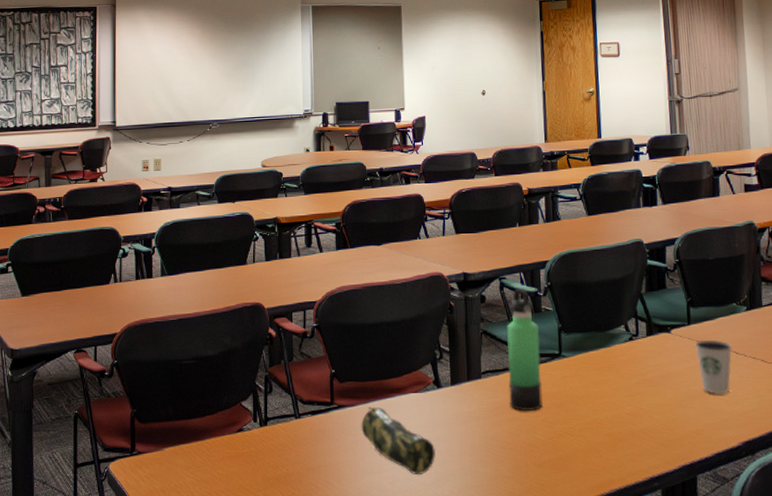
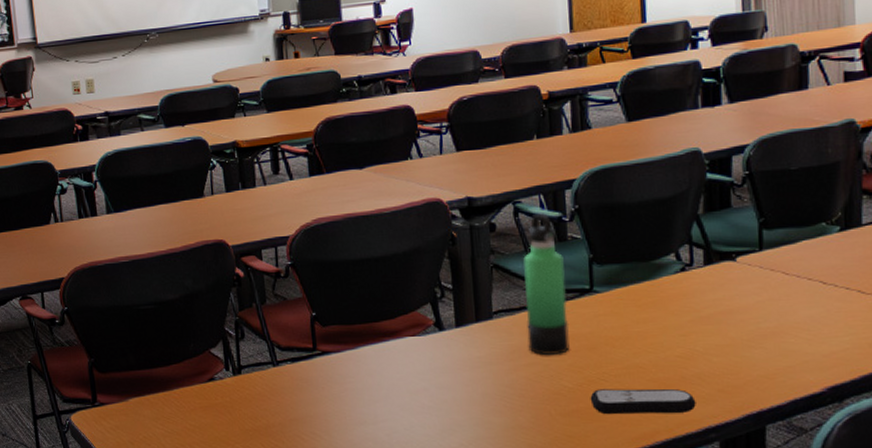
pencil case: present [361,406,437,476] -> none [349,352,441,426]
remote control: none [559,442,643,465] -> present [590,388,696,415]
dixie cup: present [694,339,732,394] -> none [767,267,818,332]

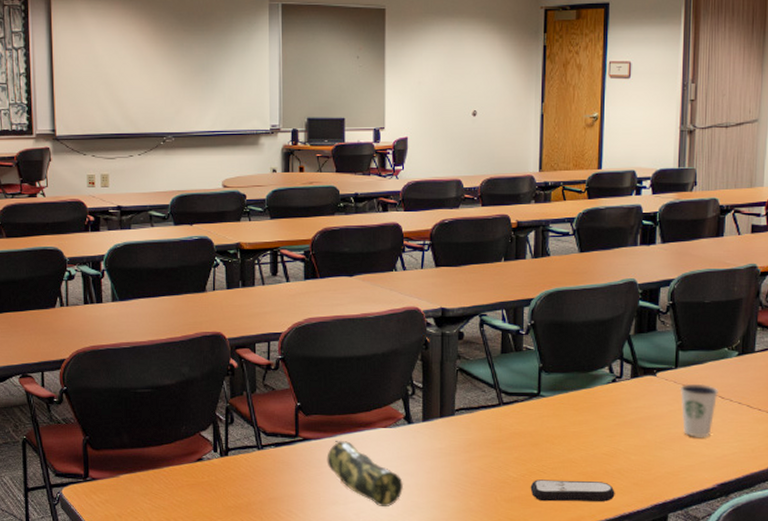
pencil case: none [349,352,441,426] -> present [327,440,404,508]
thermos bottle: present [523,213,570,356] -> none [483,326,518,449]
dixie cup: none [767,267,818,332] -> present [680,383,718,437]

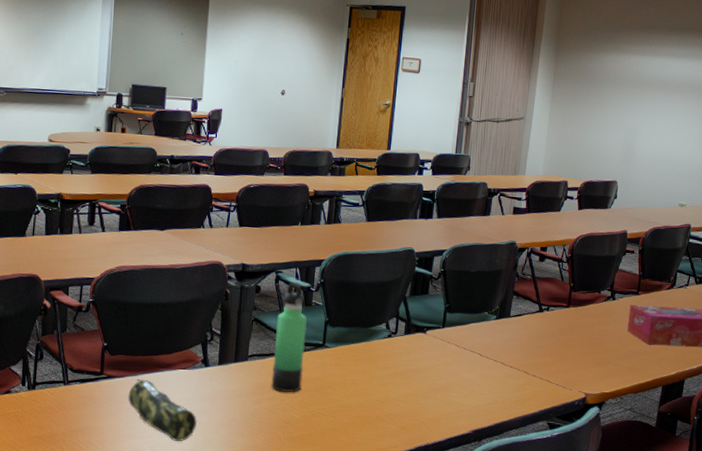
thermos bottle: none [483,326,518,449] -> present [271,282,307,393]
remote control: present [530,479,615,502] -> none [311,421,385,443]
dixie cup: present [680,383,718,437] -> none [445,341,478,389]

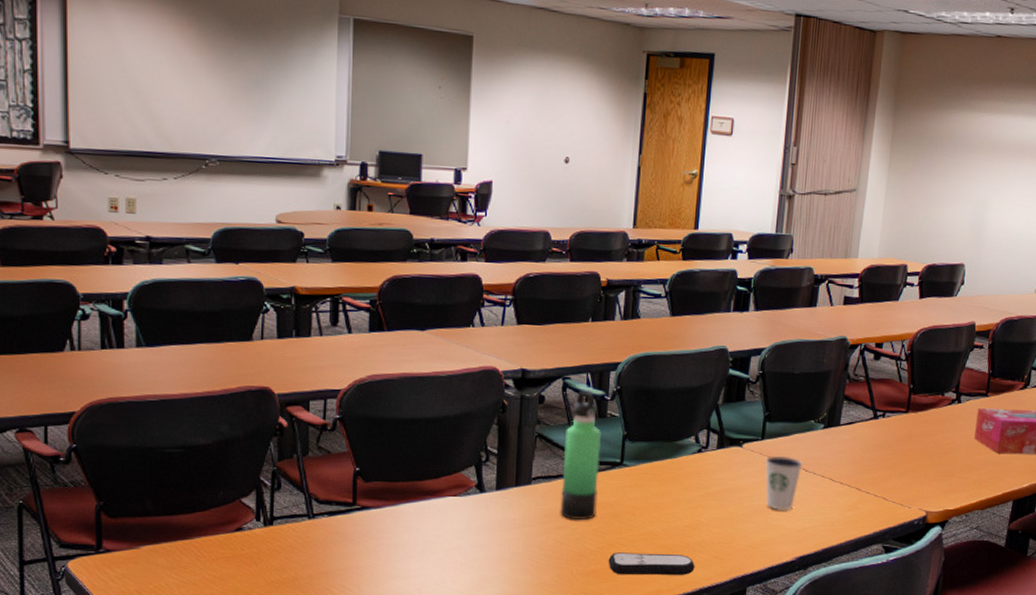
pencil case: present [128,378,198,442] -> none [387,509,473,582]
remote control: none [311,421,385,443] -> present [608,552,695,575]
dixie cup: none [445,341,478,389] -> present [765,455,803,510]

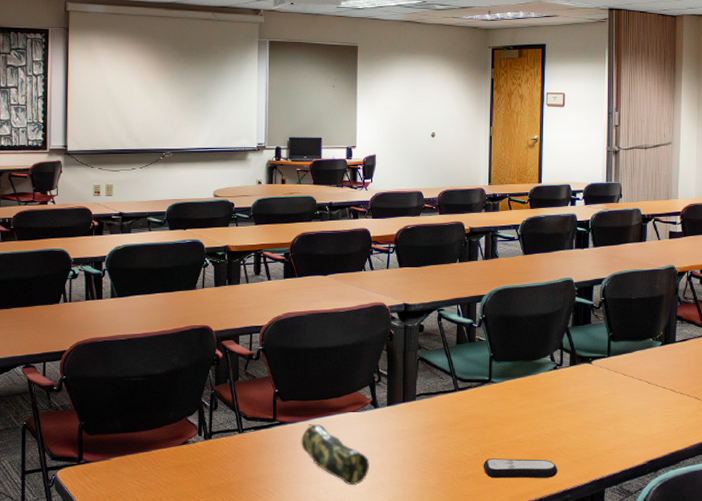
pencil case: none [387,509,473,582] -> present [301,423,370,486]
thermos bottle: present [560,390,601,521] -> none [440,319,472,431]
dixie cup: present [765,455,803,510] -> none [612,370,646,419]

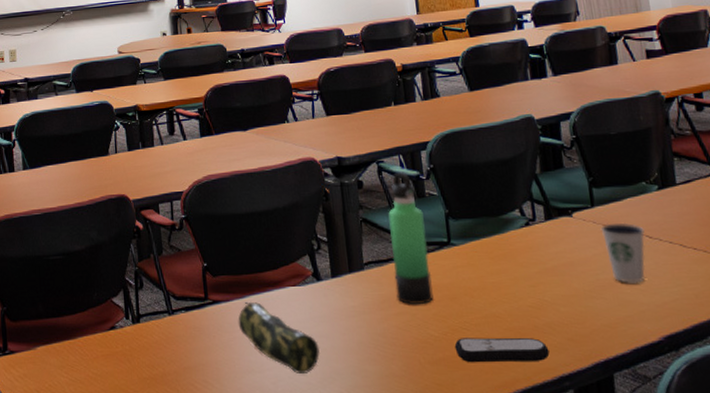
thermos bottle: none [440,319,472,431] -> present [388,172,434,305]
dixie cup: none [612,370,646,419] -> present [600,222,646,283]

